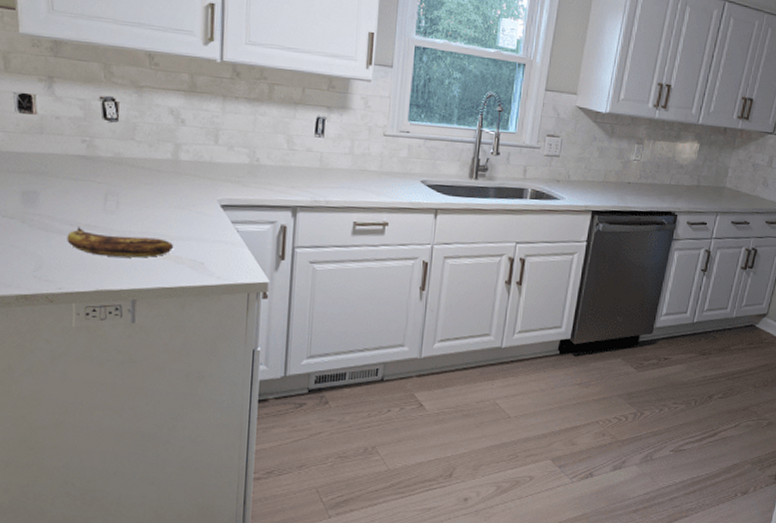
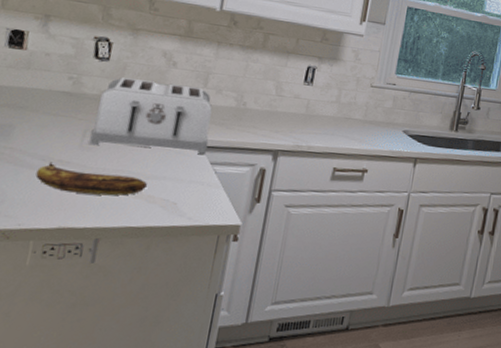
toaster: none [112,138,227,214] -> present [89,77,213,155]

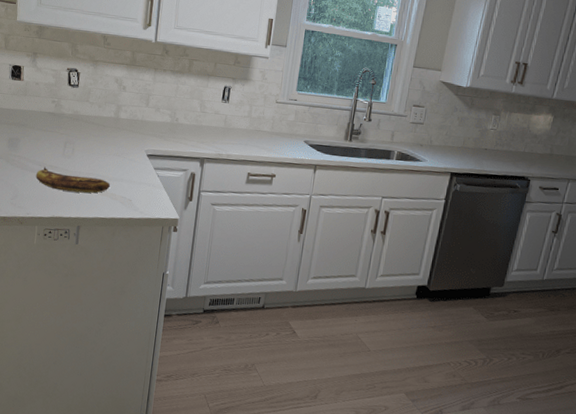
toaster: present [89,77,213,155] -> none [69,100,153,162]

